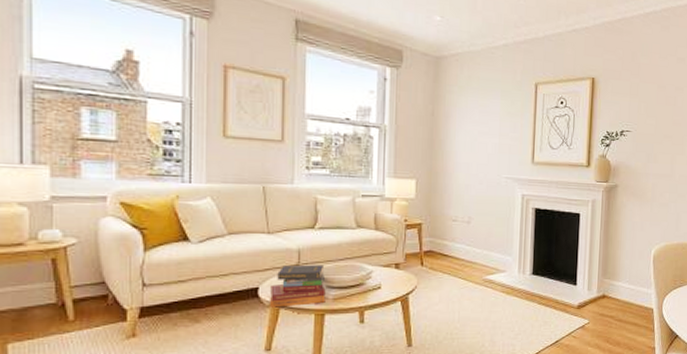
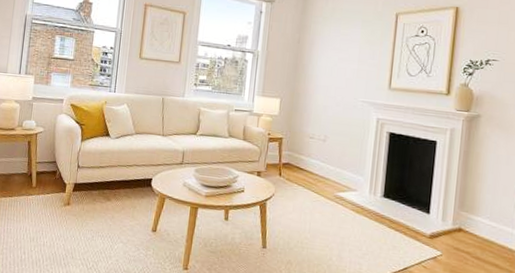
books: present [270,264,326,308] -> none [159,163,202,198]

